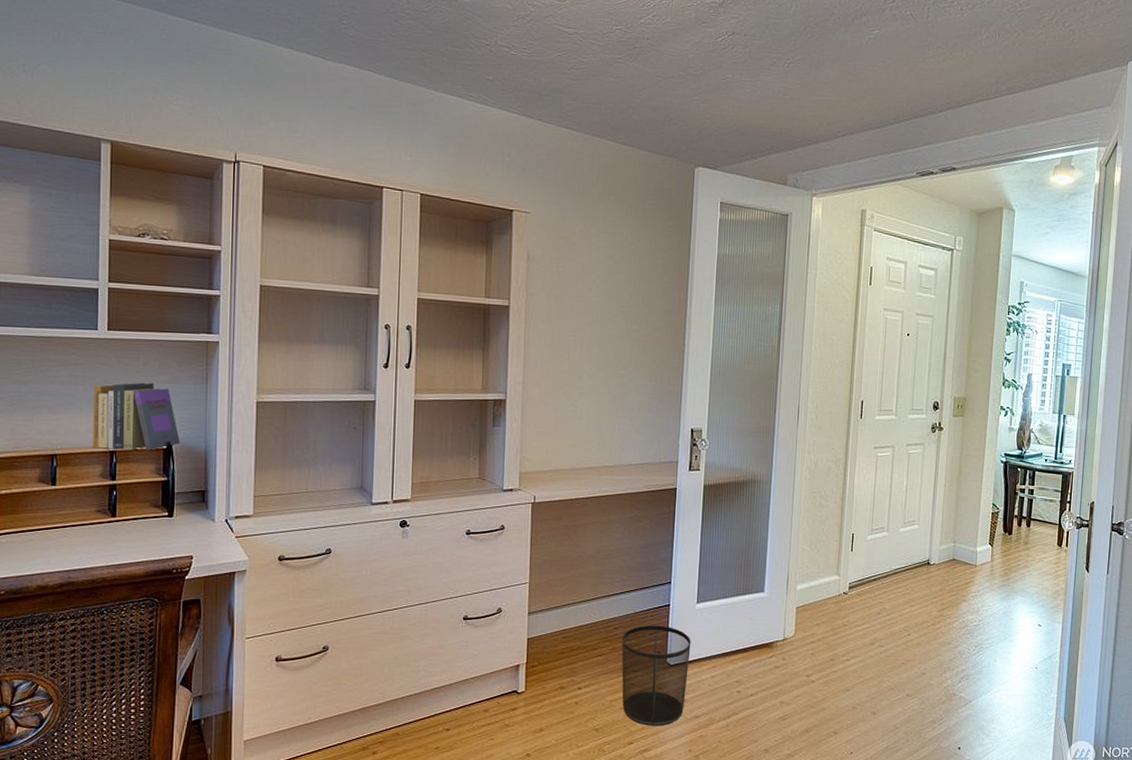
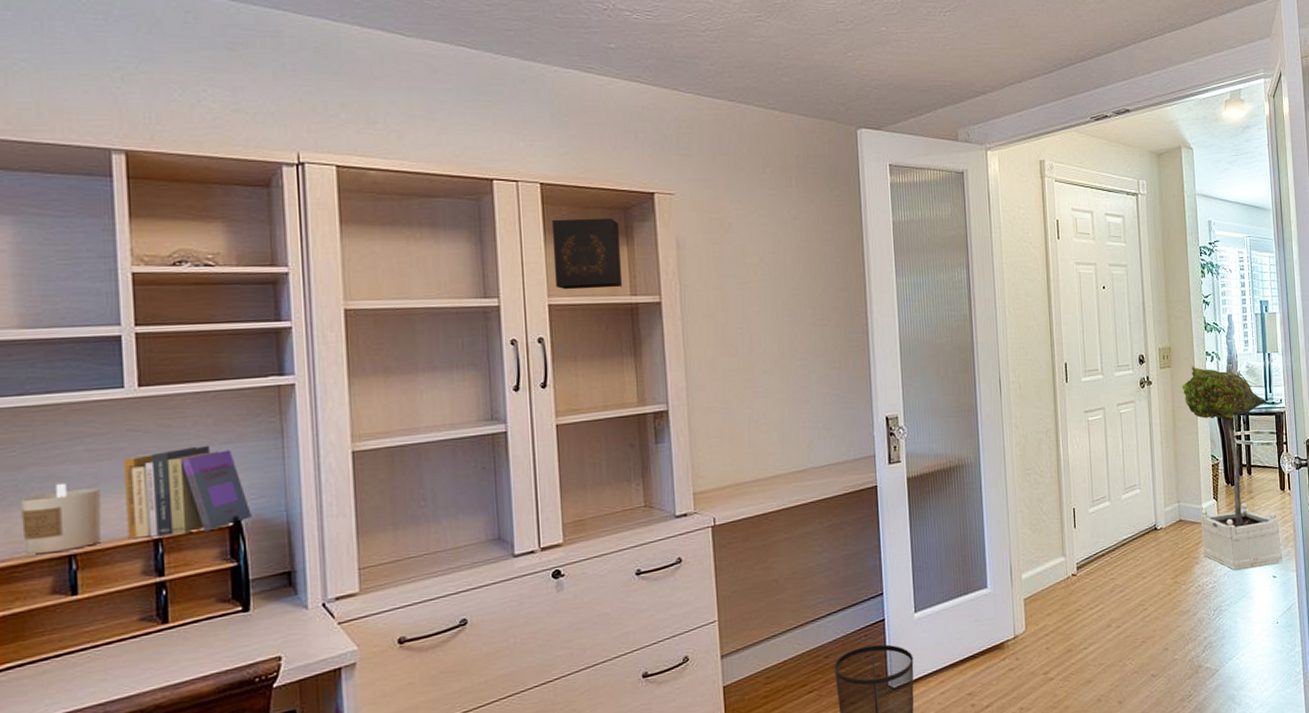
candle: none [22,398,76,451] -> present [21,483,102,555]
decorative box: none [424,226,481,290] -> present [551,217,623,290]
potted tree: none [972,418,1056,614] -> present [1181,366,1283,570]

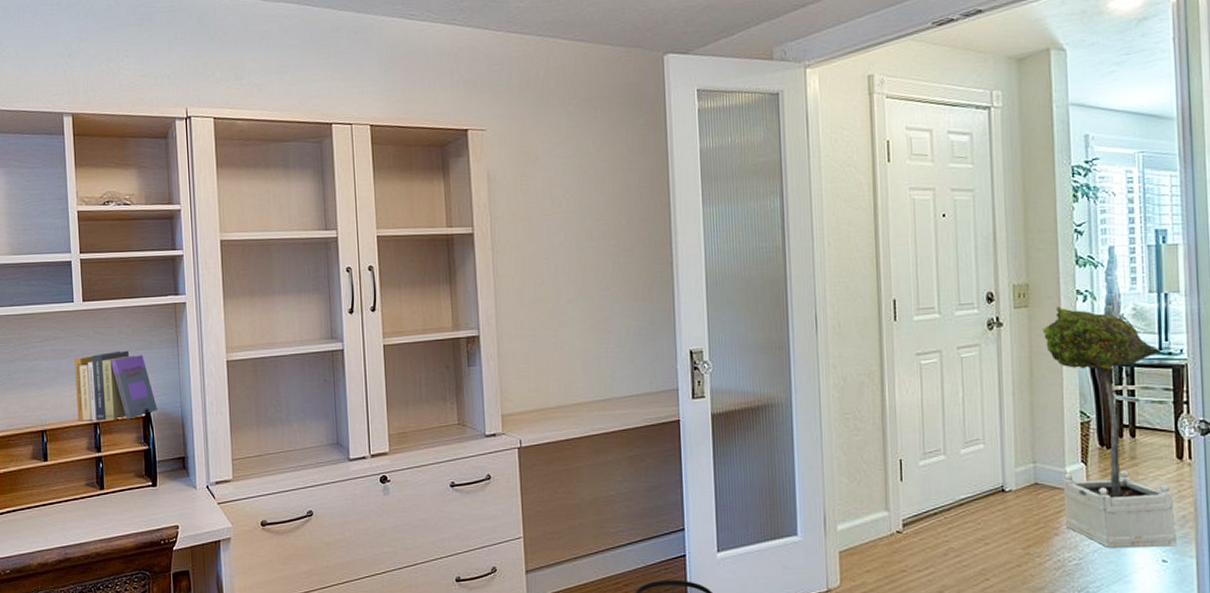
candle: present [21,483,102,555] -> none [13,374,62,428]
decorative box: present [551,217,623,290] -> none [379,154,440,223]

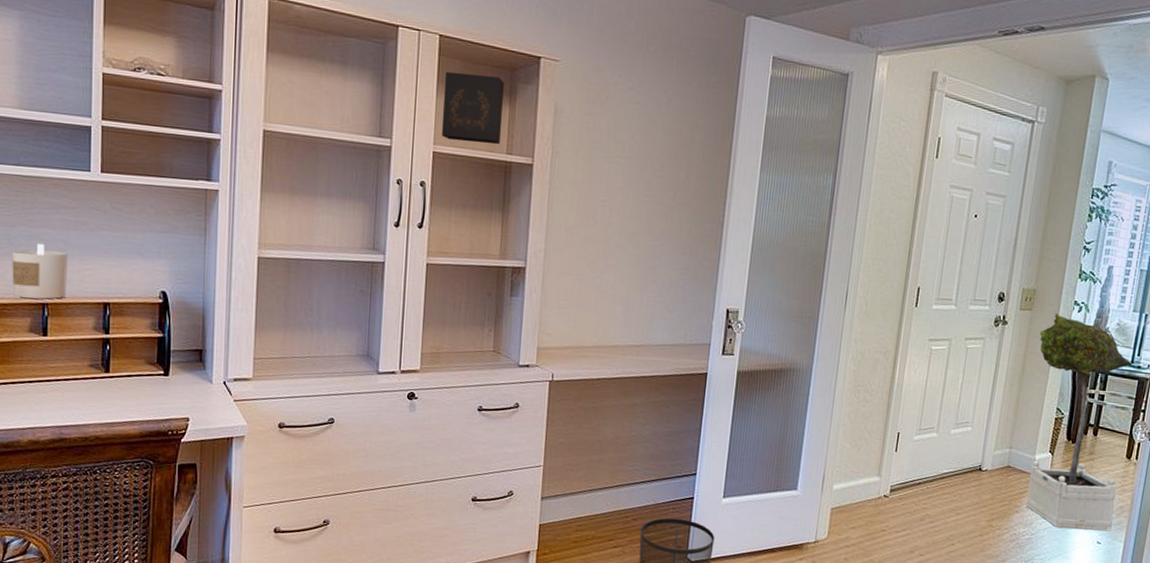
candle: none [13,374,62,428] -> present [12,243,68,300]
books: present [74,350,157,421] -> none [85,230,177,304]
decorative box: none [379,154,440,223] -> present [441,71,504,145]

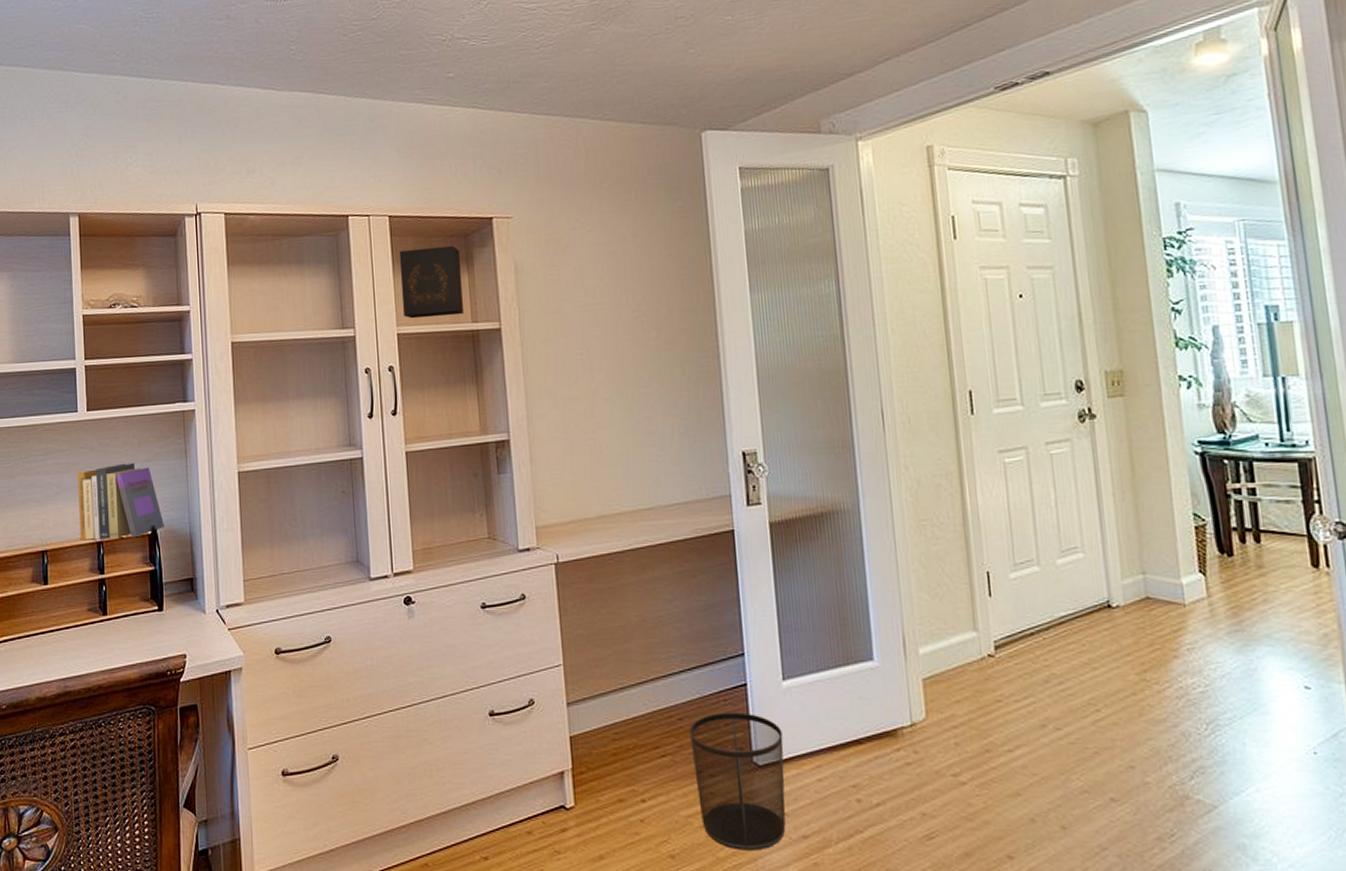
candle: present [12,243,68,300] -> none [13,490,63,549]
books: none [85,230,177,304] -> present [78,462,164,540]
potted tree: present [1026,313,1133,532] -> none [1142,394,1320,672]

